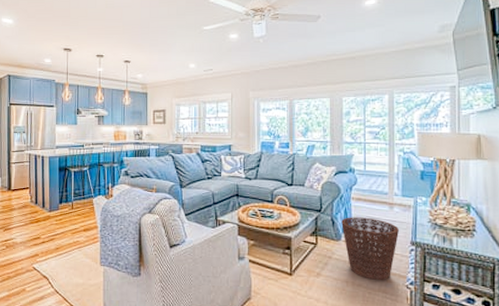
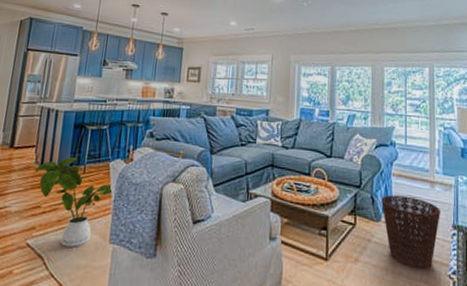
house plant: none [31,196,98,269] -> present [35,157,112,247]

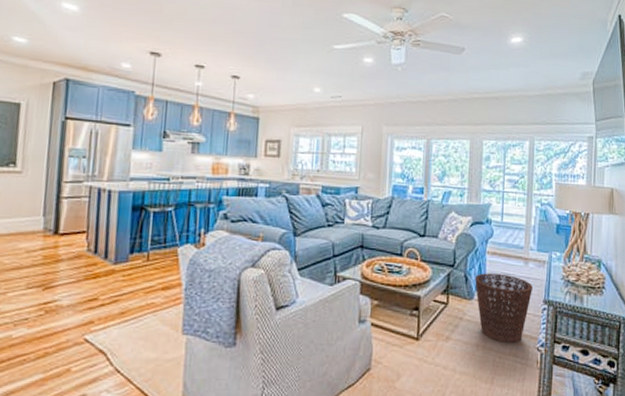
house plant: present [35,157,112,247] -> none [87,243,183,340]

